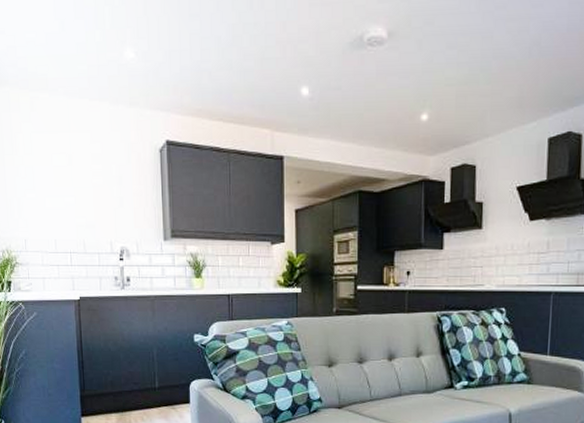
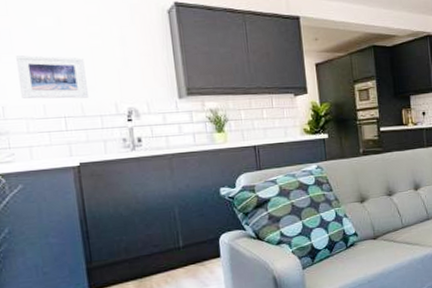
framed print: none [37,192,90,235] -> present [16,55,88,99]

